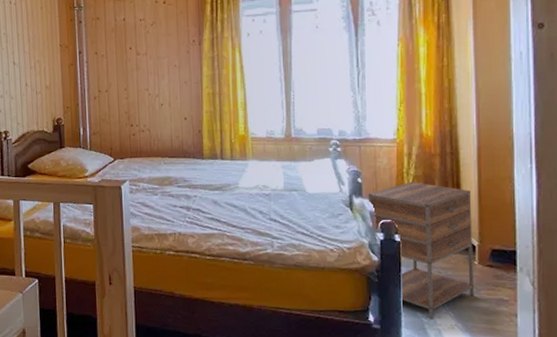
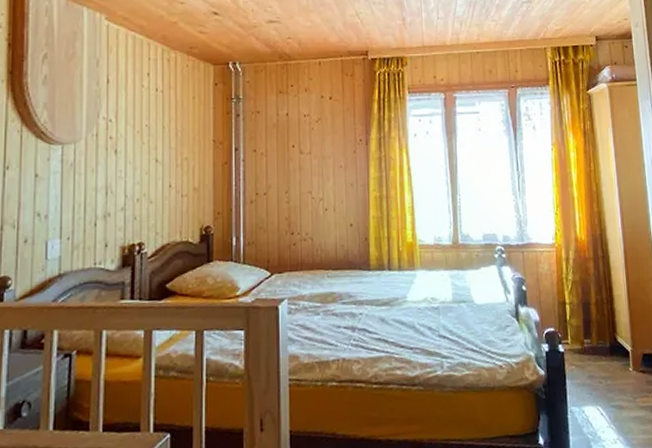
nightstand: present [368,182,475,320] -> none [532,287,632,436]

